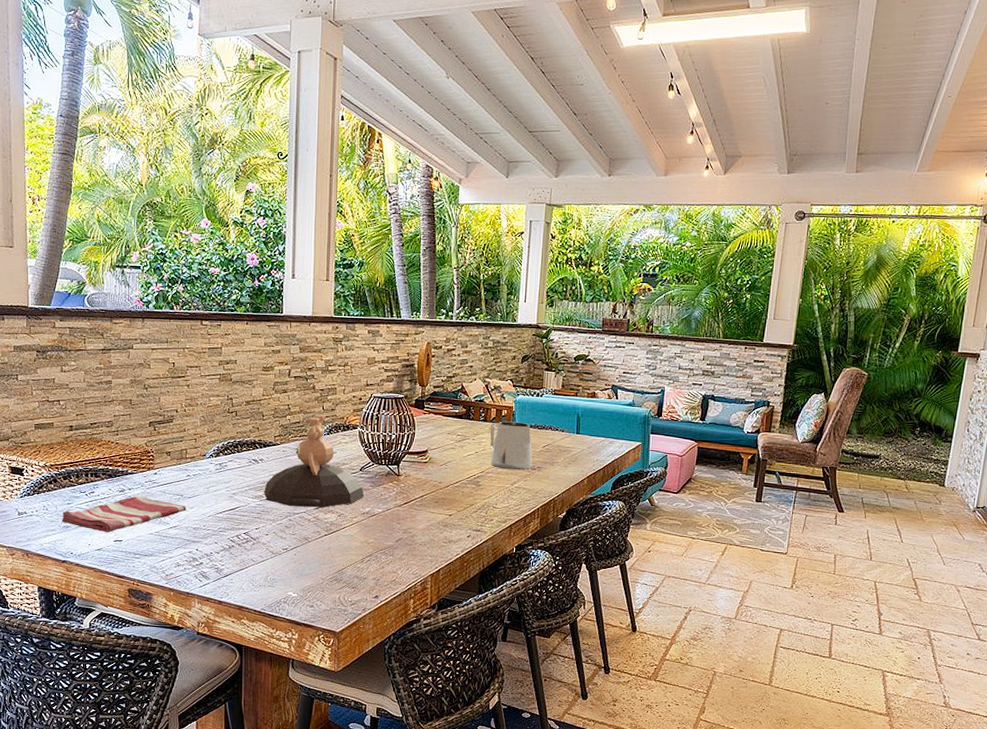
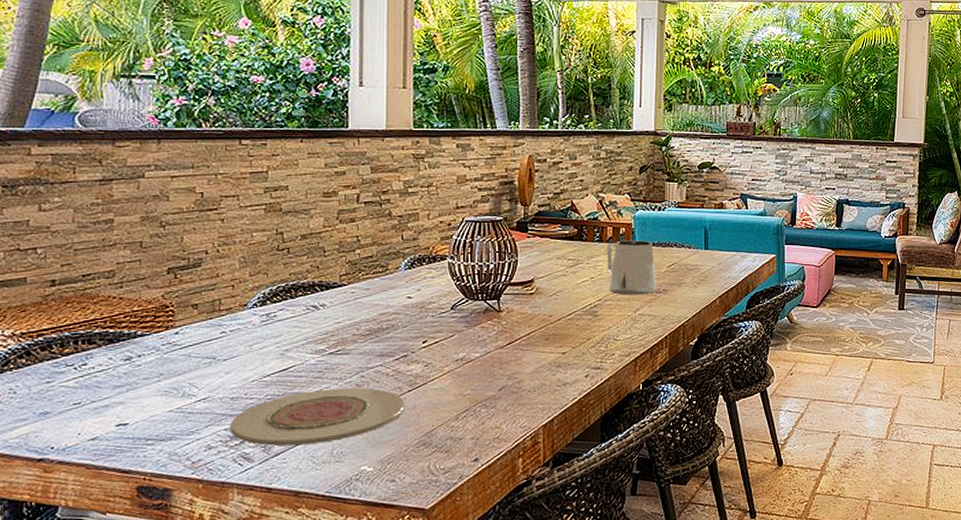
dish towel: present [61,495,187,533] -> none [37,363,222,416]
plate: none [193,527,322,571] -> present [230,387,405,446]
decorative bowl: present [263,414,364,507] -> none [326,245,457,359]

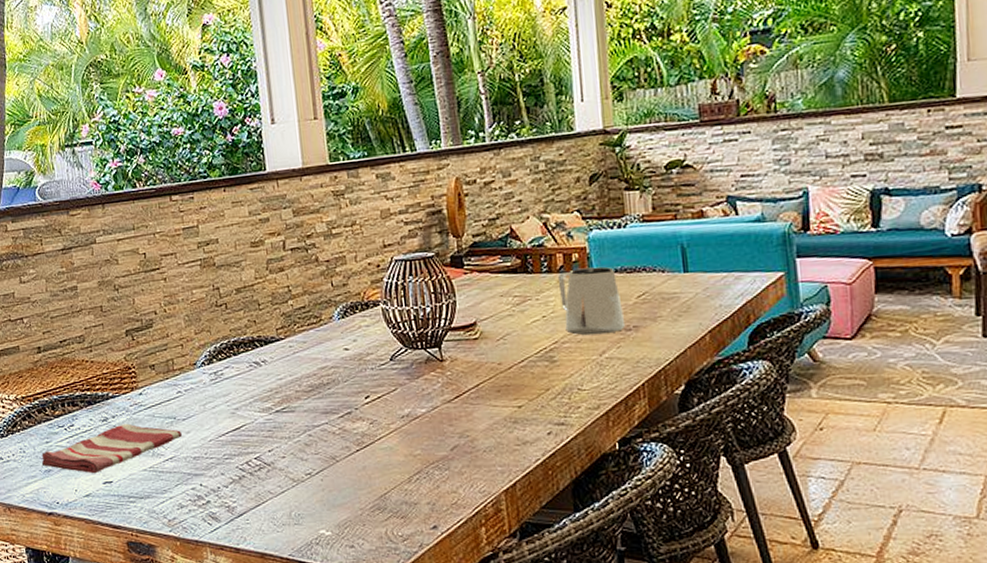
dish towel: none [37,363,222,416] -> present [41,423,183,474]
plate: present [230,387,405,446] -> none [196,447,356,507]

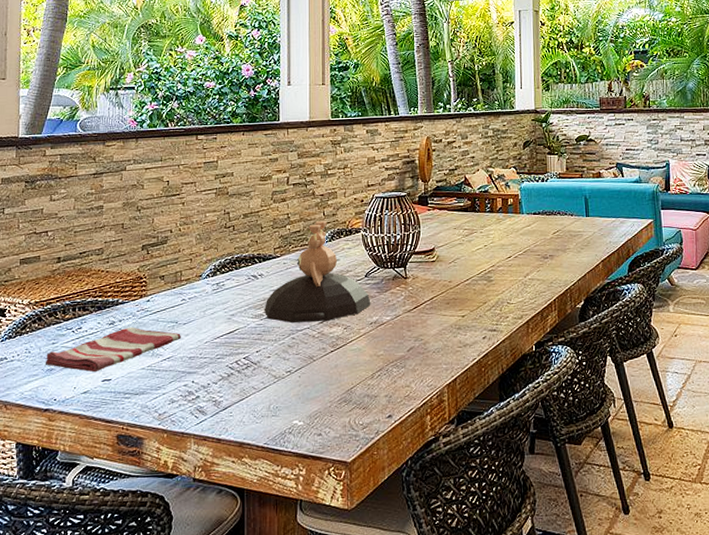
decorative bowl: none [272,292,401,417] -> present [264,220,371,323]
pitcher: present [559,266,626,336] -> none [498,209,544,262]

